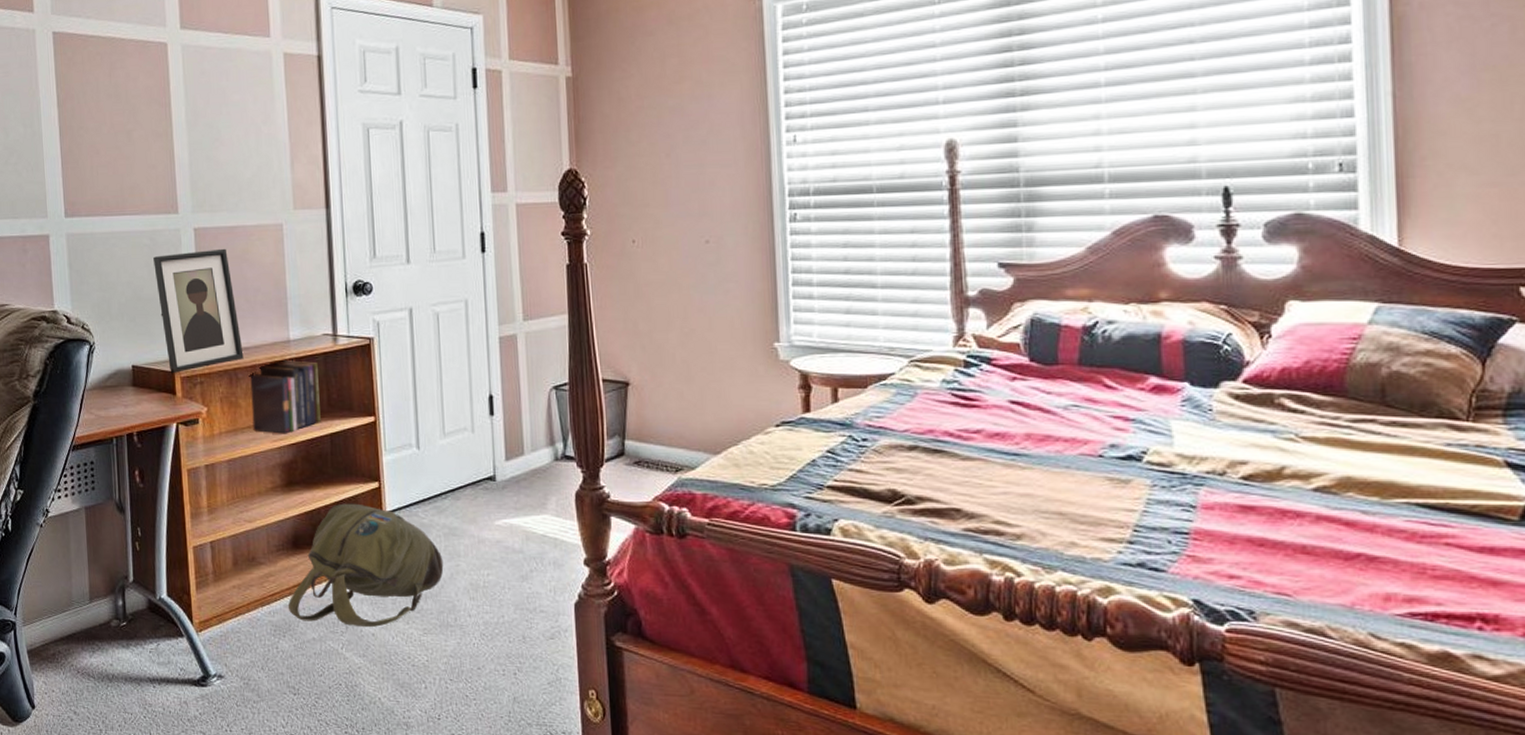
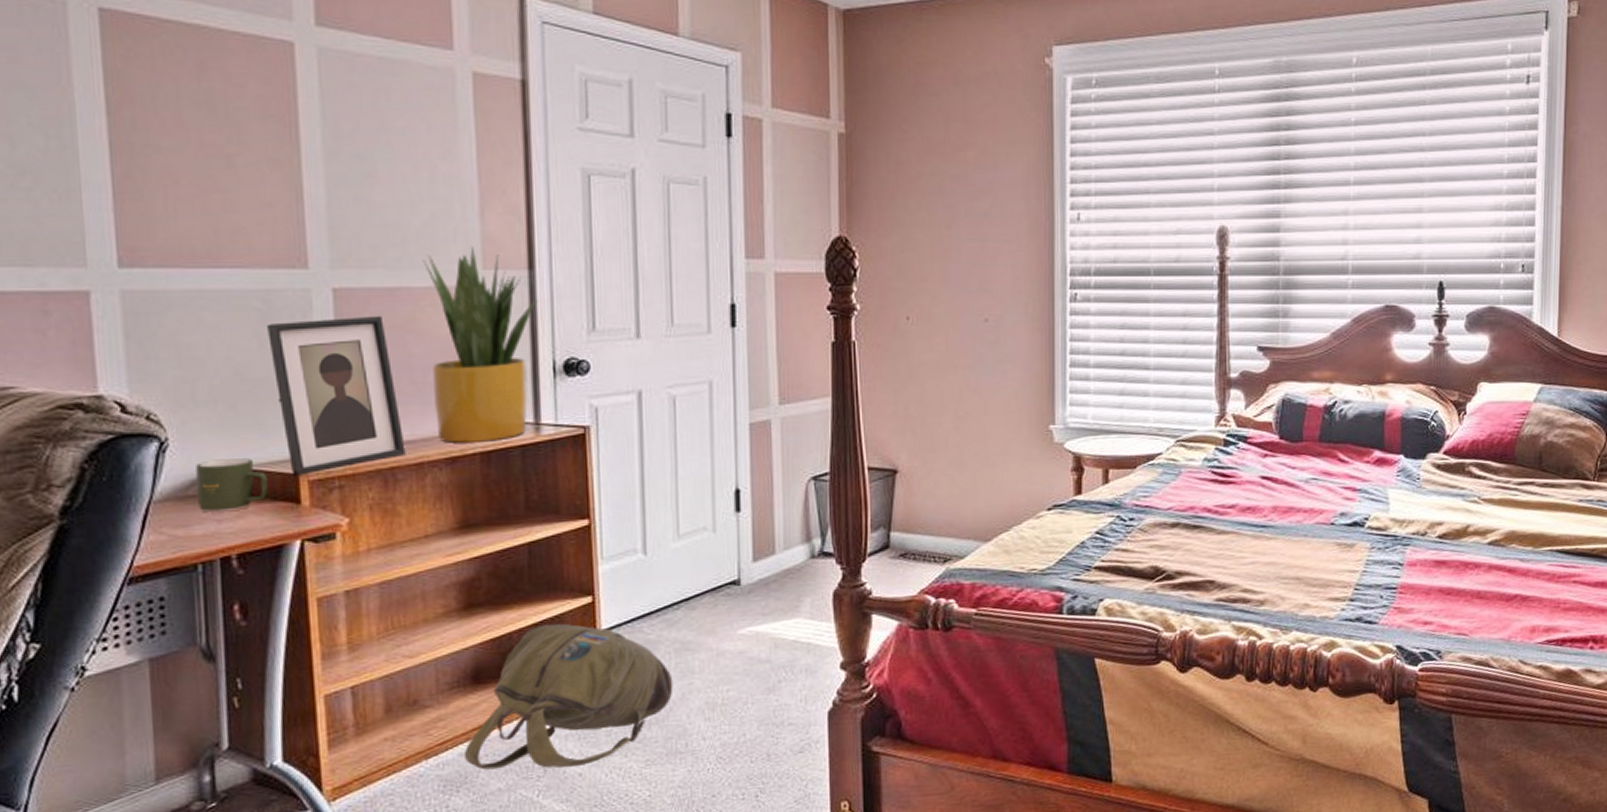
mug: none [111,359,155,399] -> present [196,458,268,513]
books: present [250,360,321,434] -> none [414,455,515,547]
planter: none [252,191,332,350] -> present [422,246,536,443]

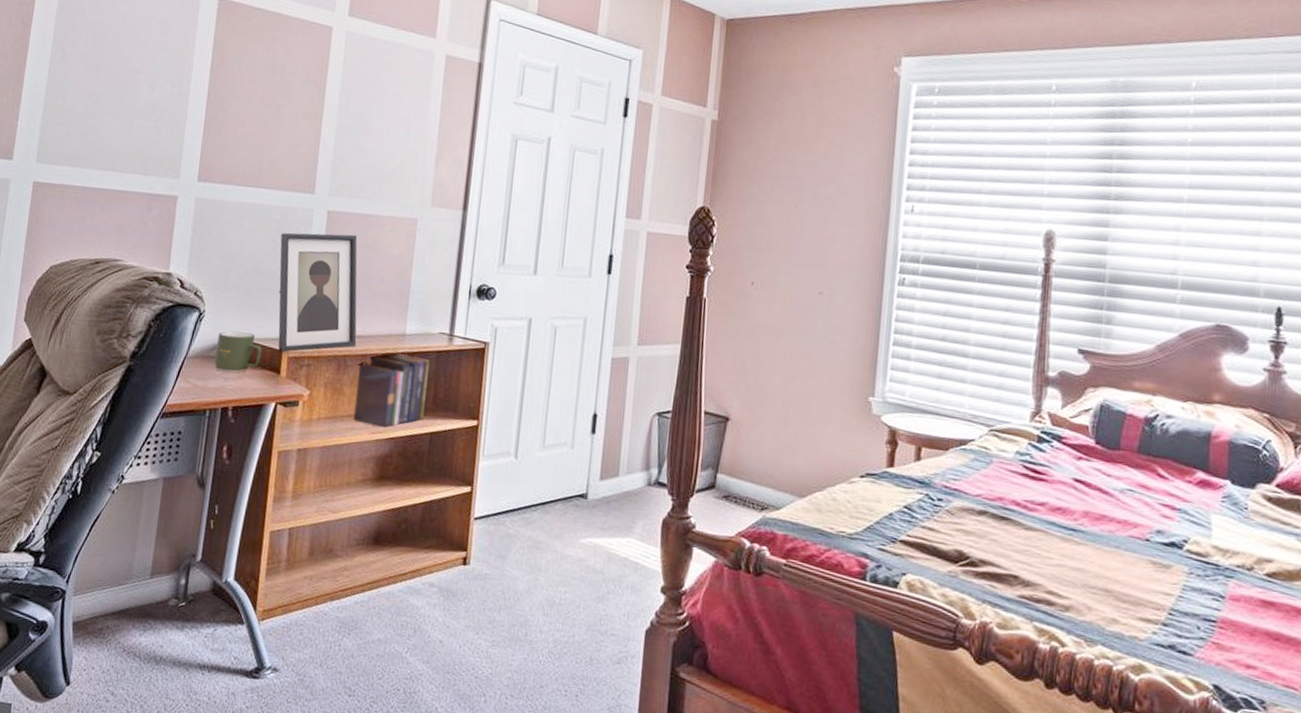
books: none [414,455,515,547] -> present [353,353,429,428]
planter: present [422,246,536,443] -> none [380,188,465,345]
backpack: present [463,623,674,770] -> none [357,504,523,634]

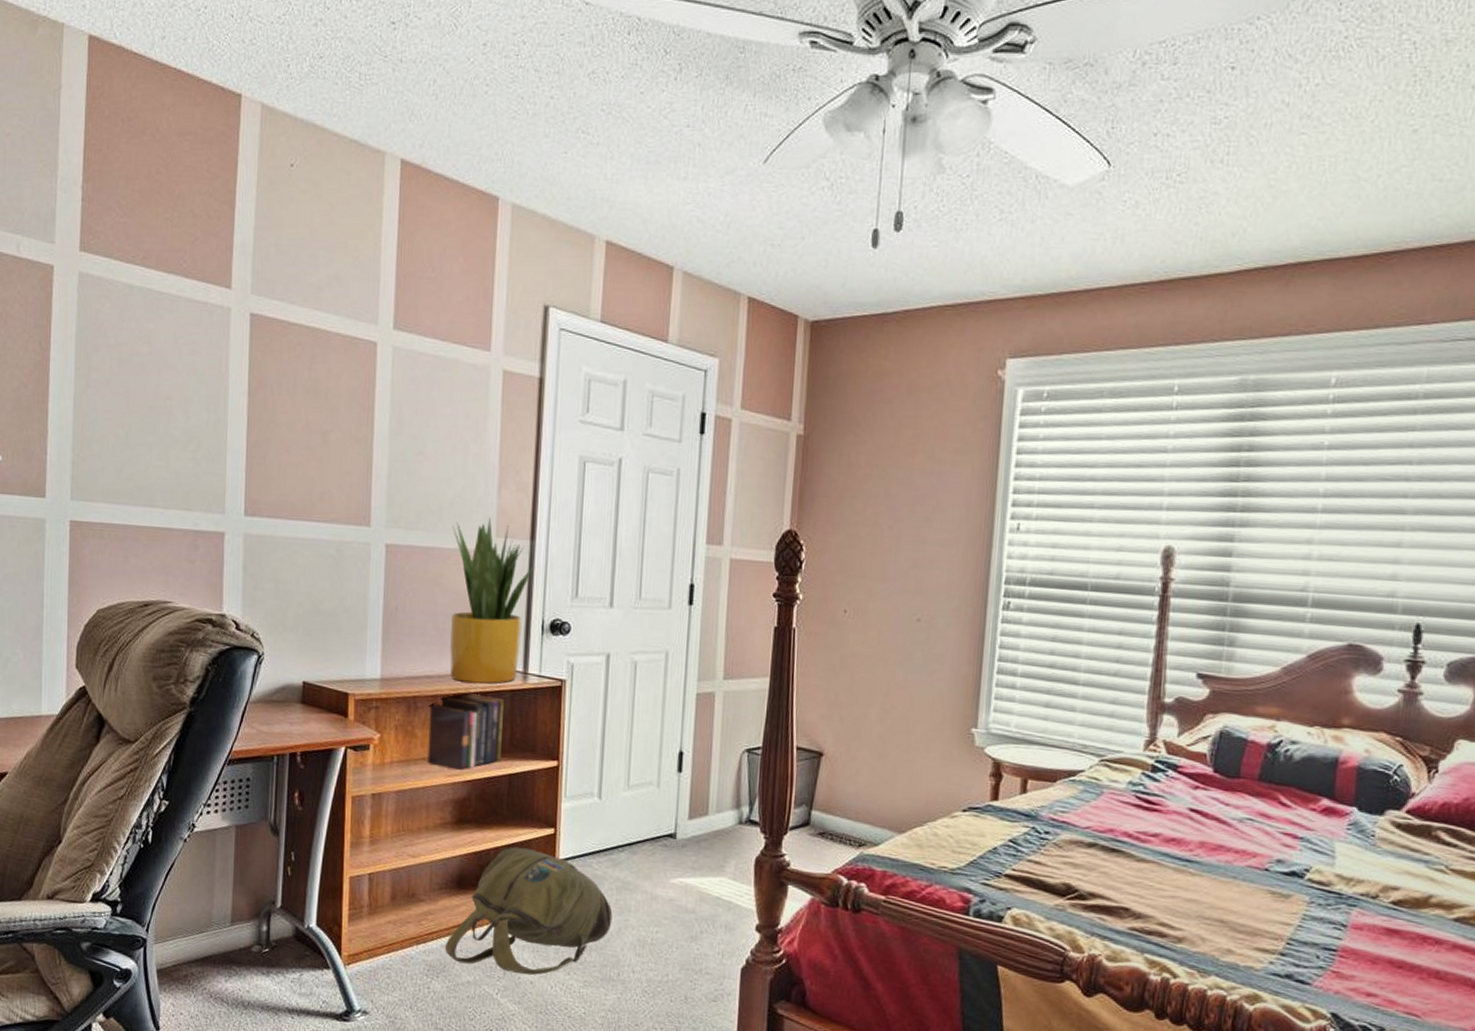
mug: present [215,331,262,373] -> none [279,674,327,717]
picture frame: present [278,232,358,353] -> none [338,568,426,695]
backpack: none [357,504,523,634] -> present [444,847,613,976]
planter: none [380,188,465,345] -> present [449,517,534,684]

